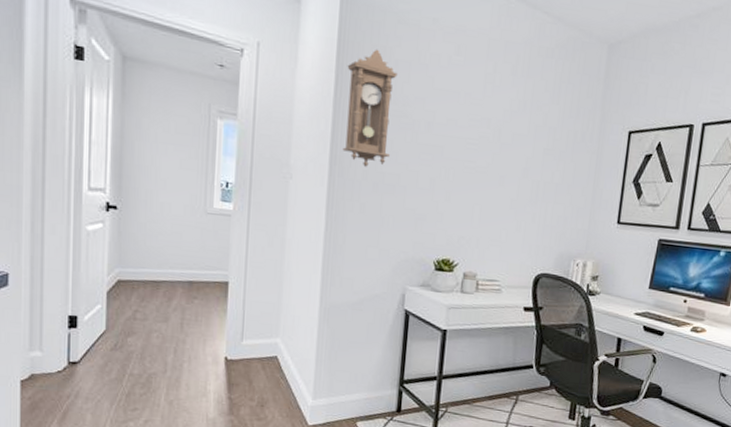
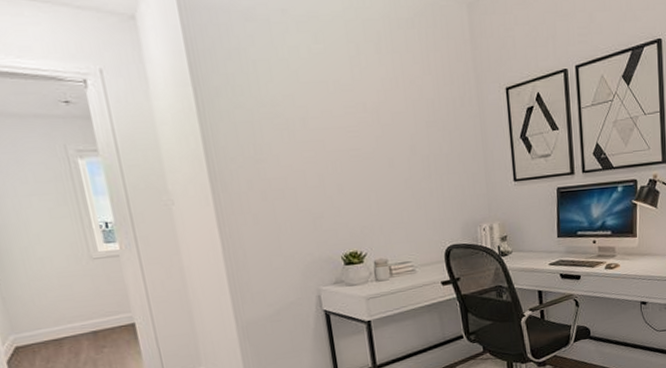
pendulum clock: present [342,49,398,167] -> none [203,52,271,177]

